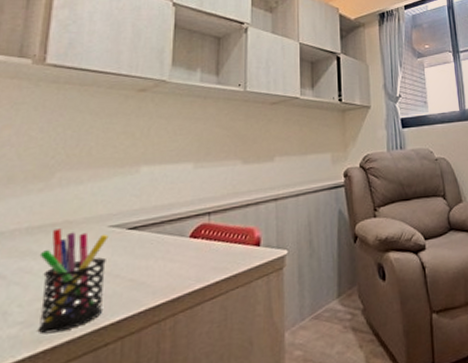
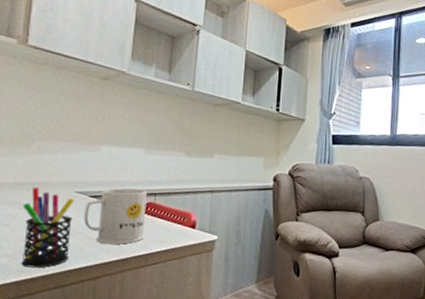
mug: none [121,210,200,285] -> present [84,188,147,245]

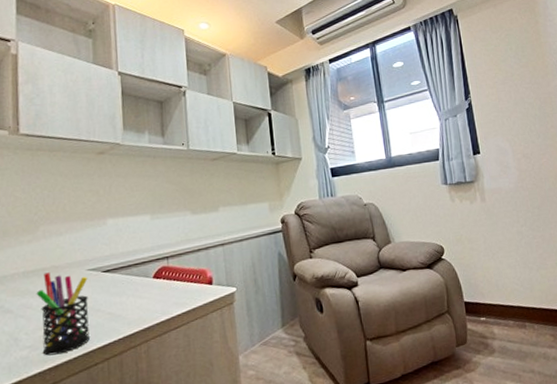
mug: present [84,188,147,245] -> none [99,255,164,318]

